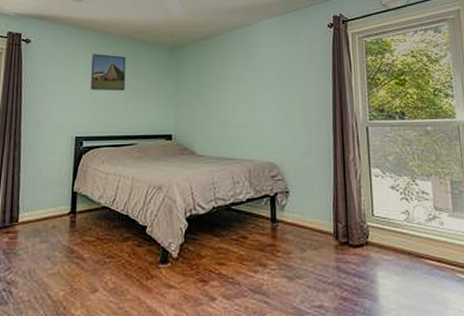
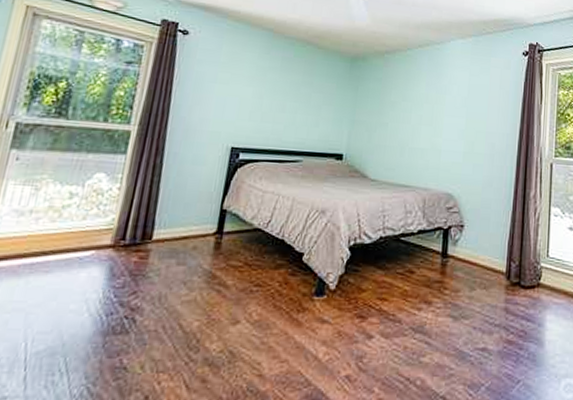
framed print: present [91,54,126,91] -> none [255,55,300,101]

